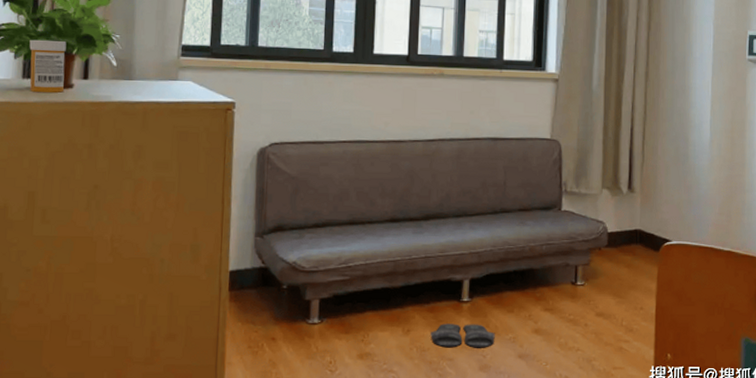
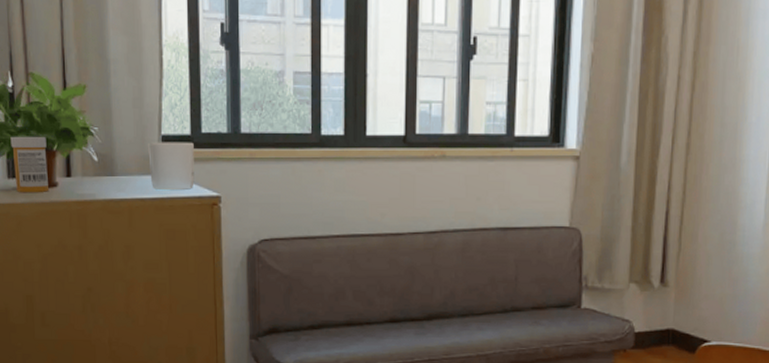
mug: none [167,50,212,96] -> present [148,142,194,191]

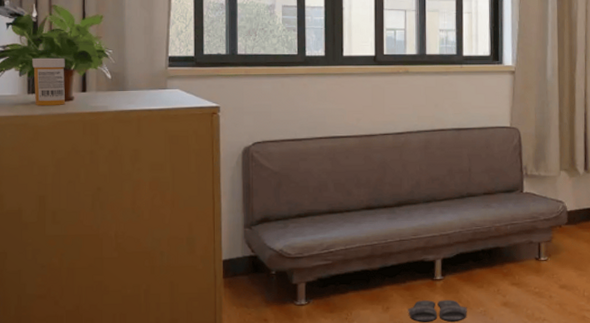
mug: present [148,142,194,191] -> none [156,62,197,103]

